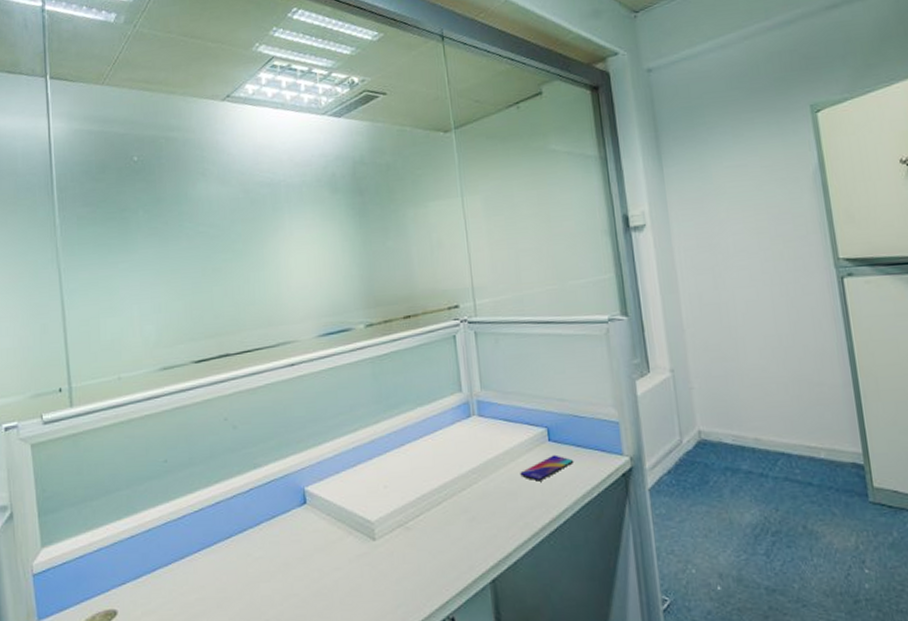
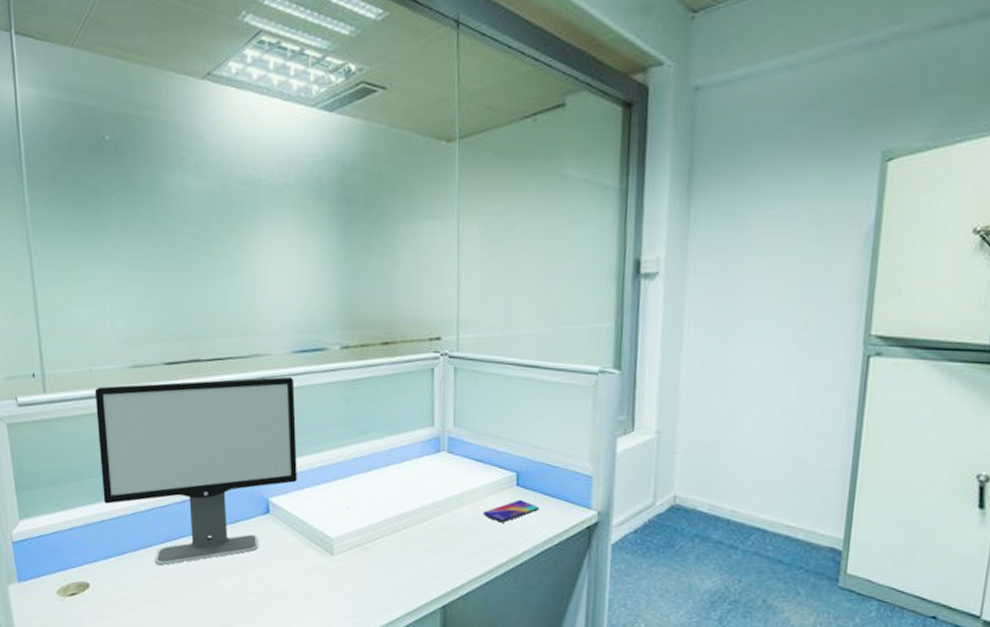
computer monitor: none [123,360,332,577] -> present [94,376,297,565]

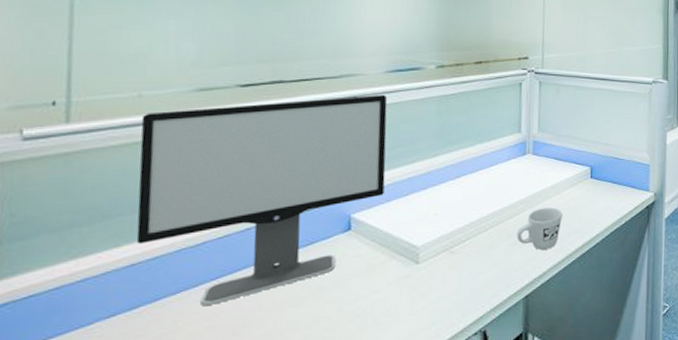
mug: none [432,513,483,560] -> present [517,207,562,250]
smartphone: present [483,499,539,523] -> none [563,189,608,212]

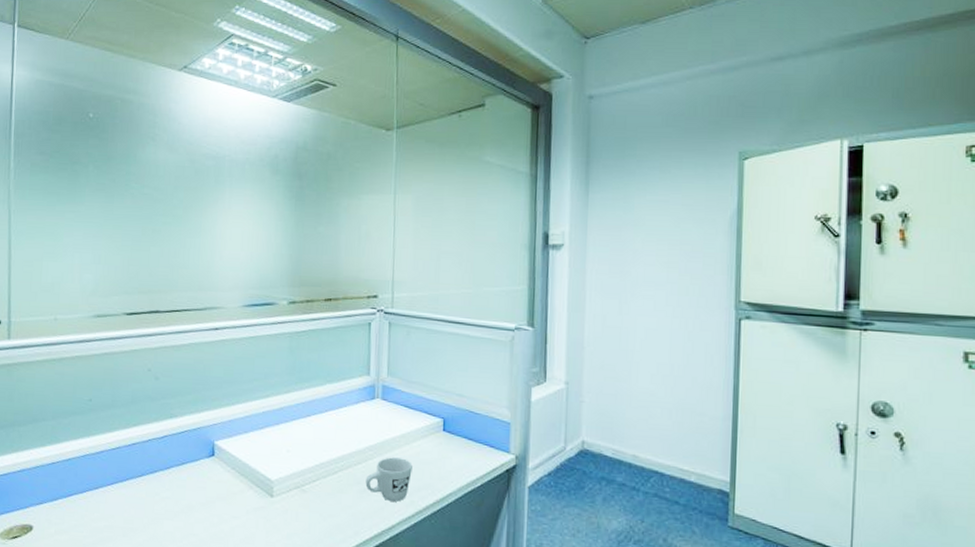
computer monitor: present [136,94,388,305] -> none [55,327,245,507]

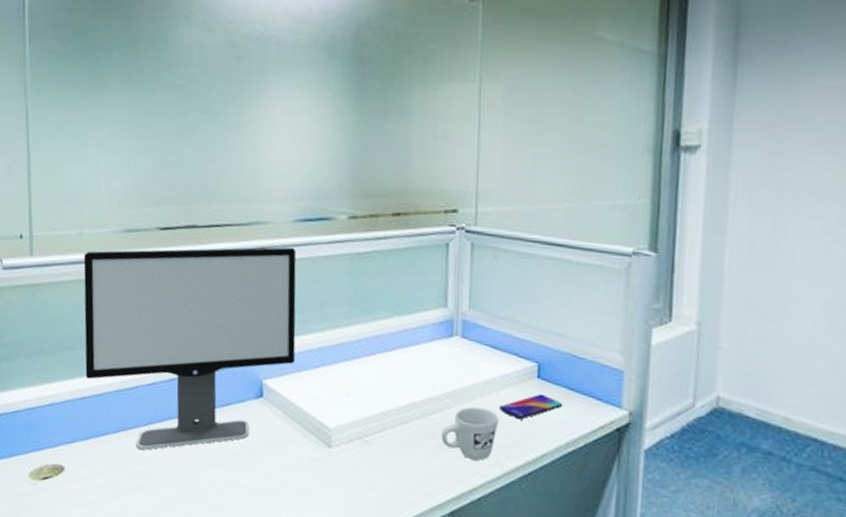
computer monitor: none [55,327,245,507] -> present [83,247,297,450]
smartphone: none [413,444,463,466] -> present [499,393,562,420]

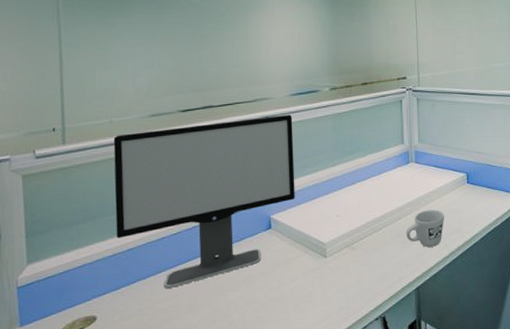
smartphone: present [499,393,562,420] -> none [444,193,484,213]

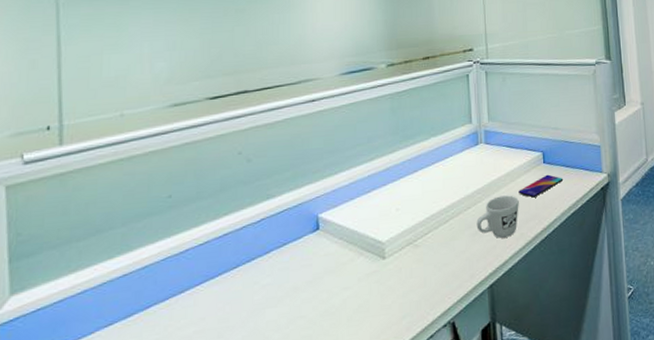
computer monitor: present [113,114,295,288] -> none [124,96,347,311]
smartphone: none [444,193,484,213] -> present [518,174,563,198]

